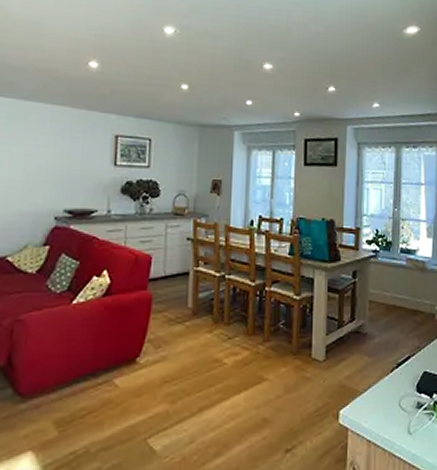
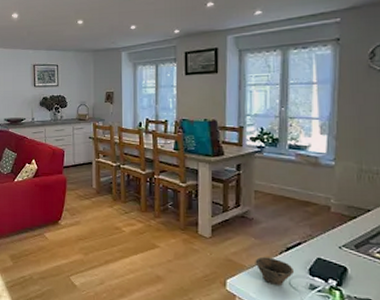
cup: none [368,377,404,410] -> present [255,256,295,287]

